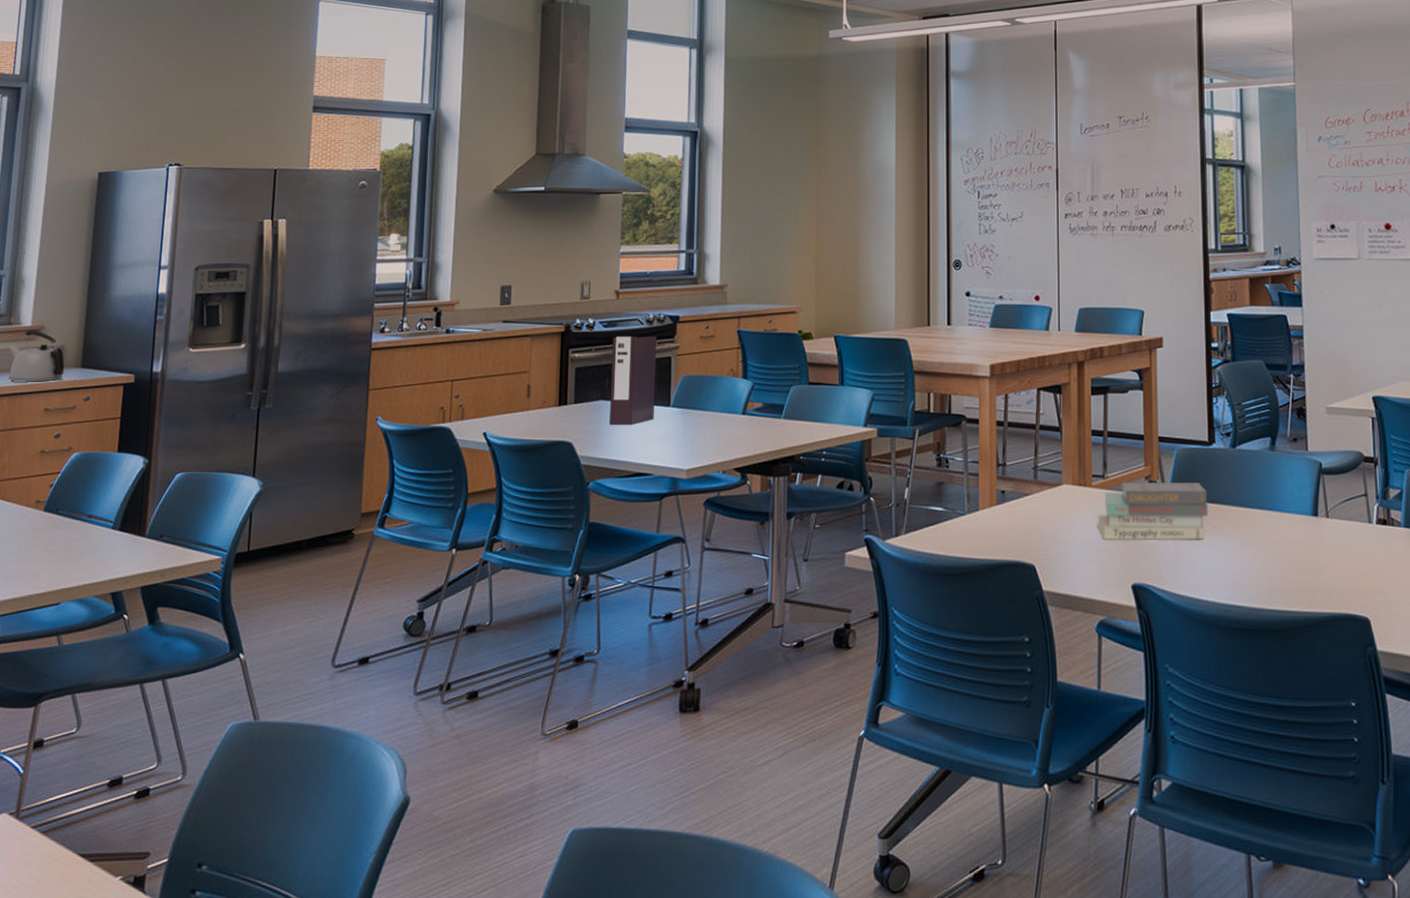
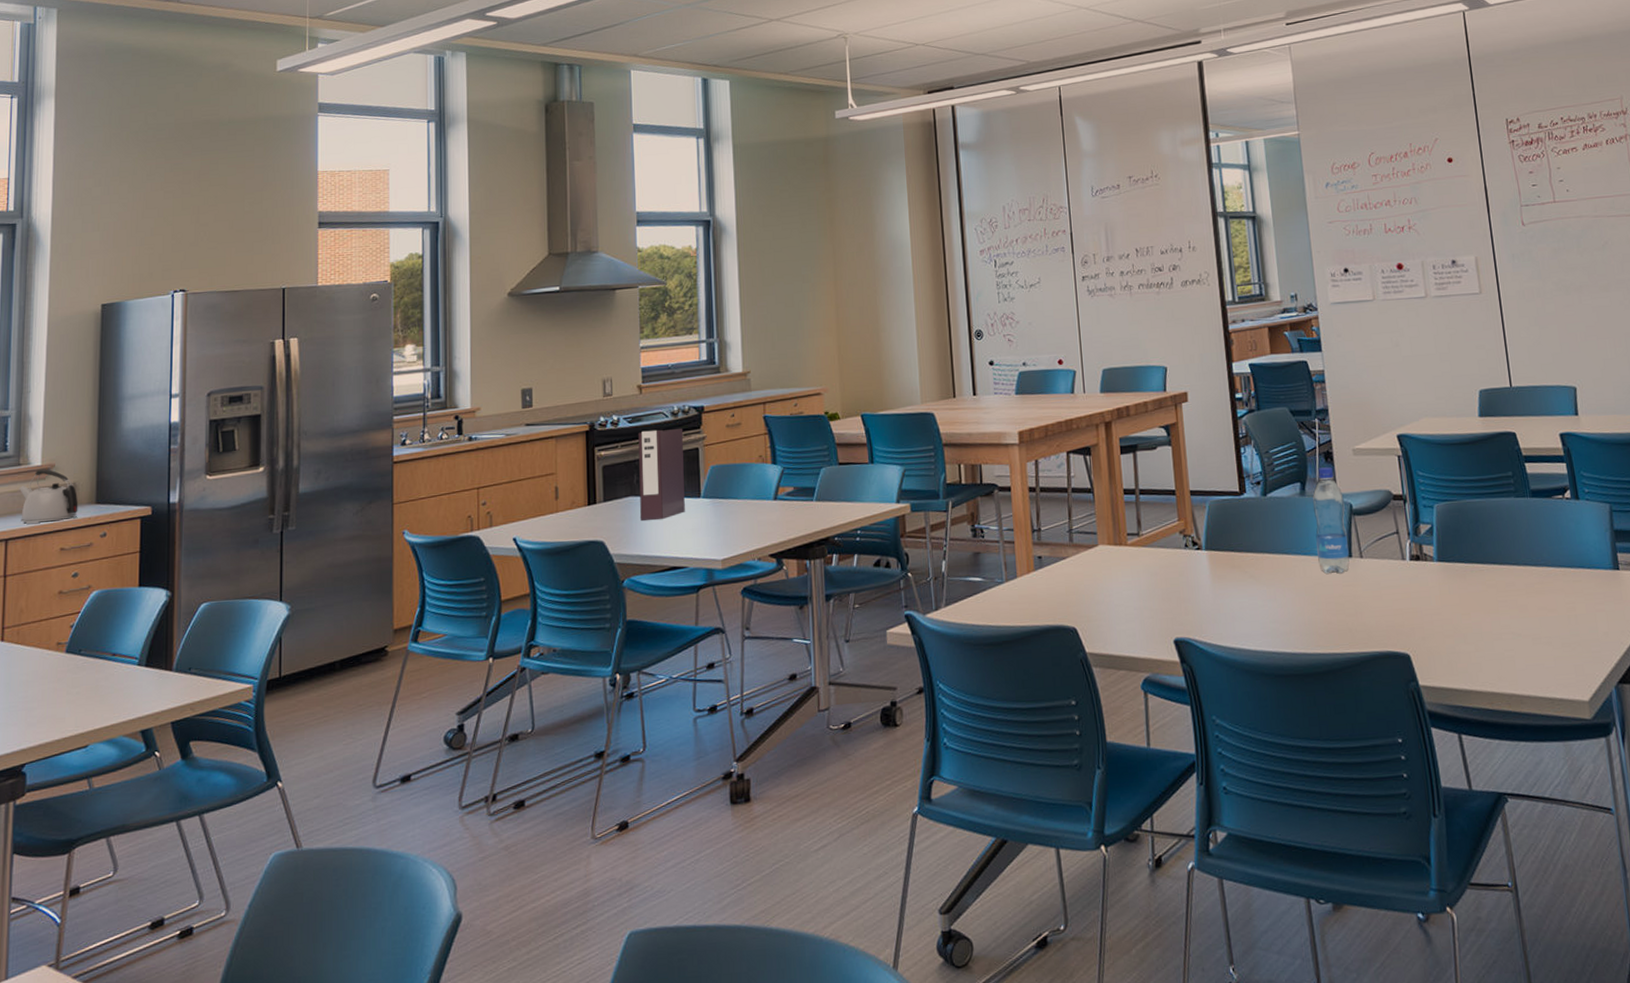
books: present [1097,482,1209,541] -> none [1134,533,1245,598]
bottle: none [1281,424,1315,533] -> present [1312,467,1350,575]

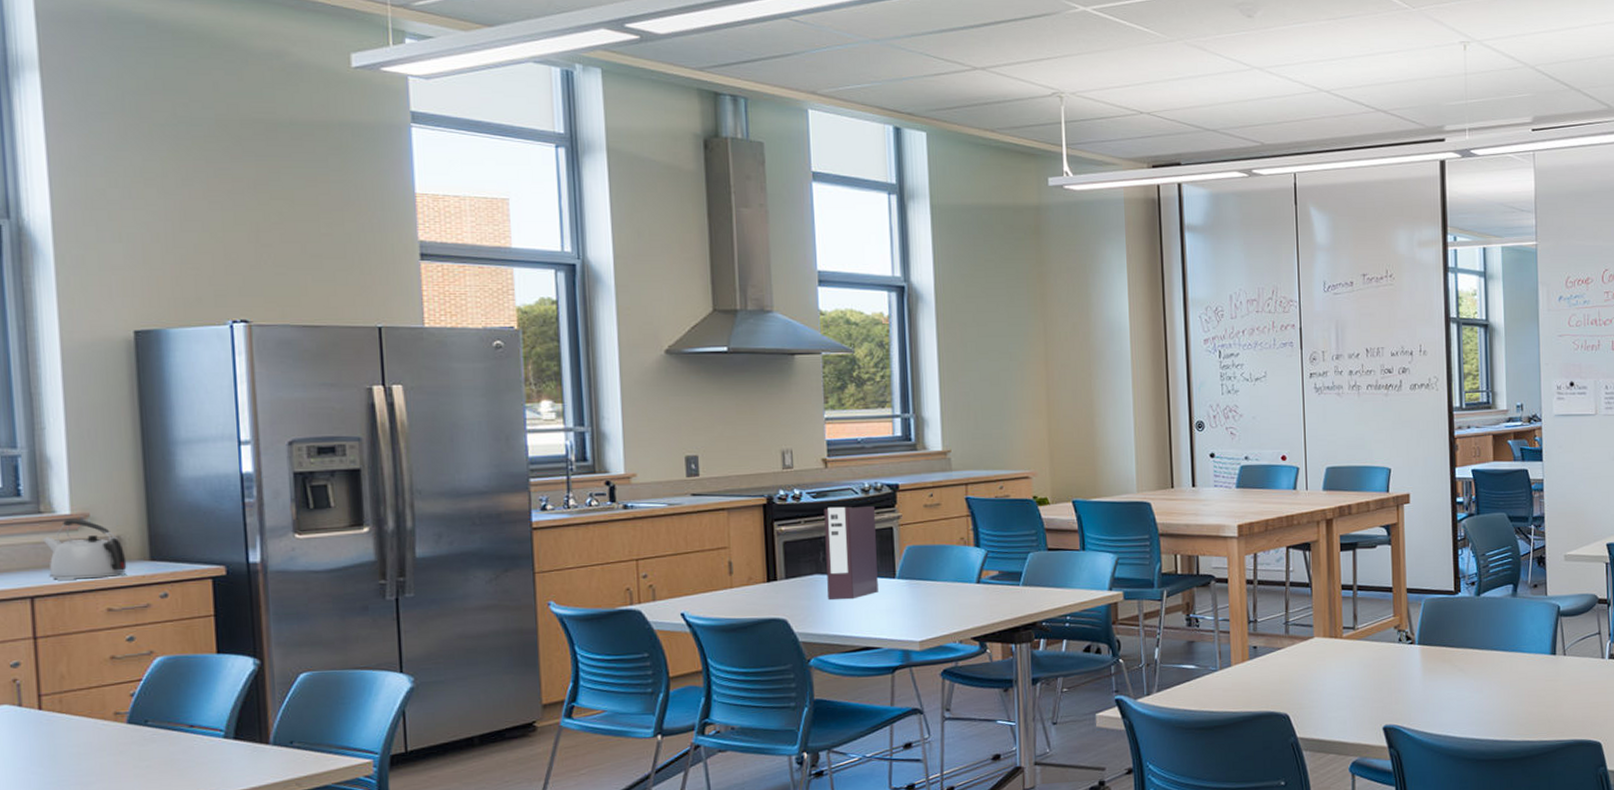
bottle: present [1312,467,1350,575] -> none [1523,571,1554,670]

